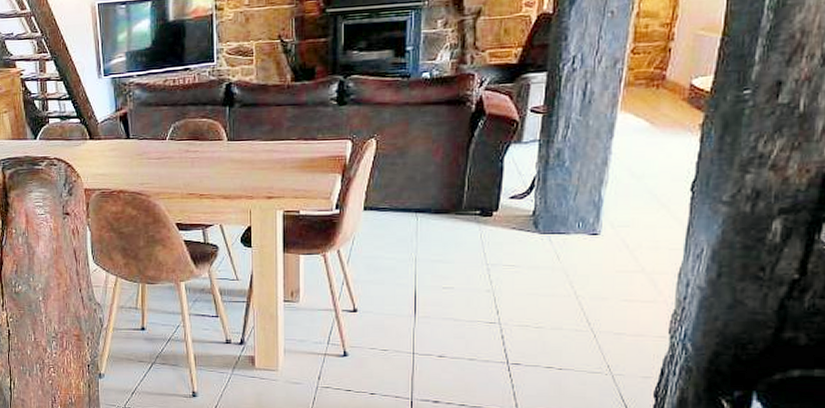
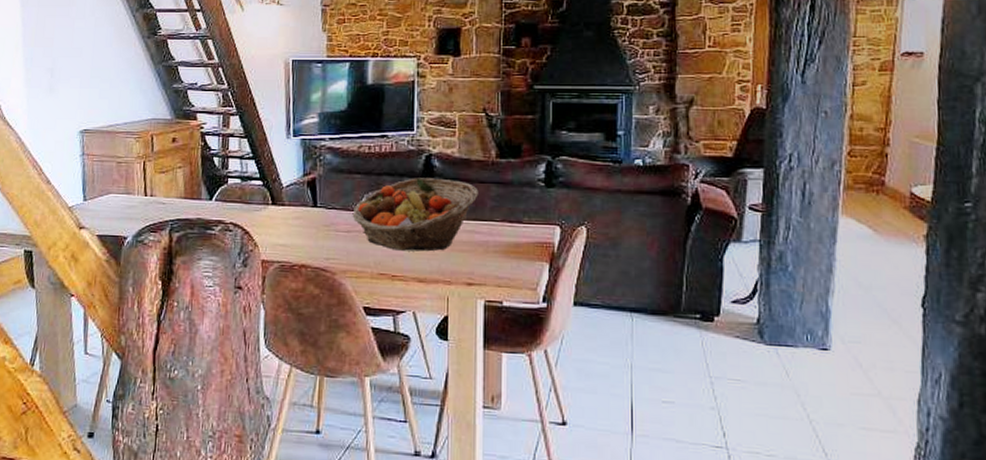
fruit basket: none [162,104,276,172] -> present [352,177,479,252]

